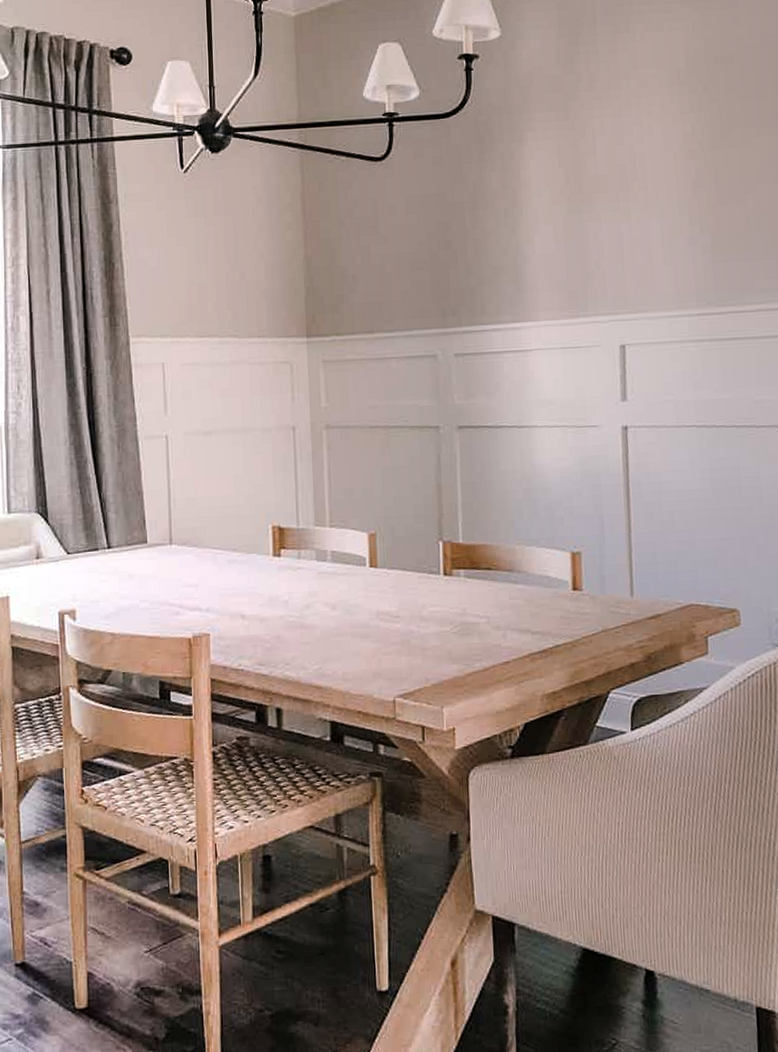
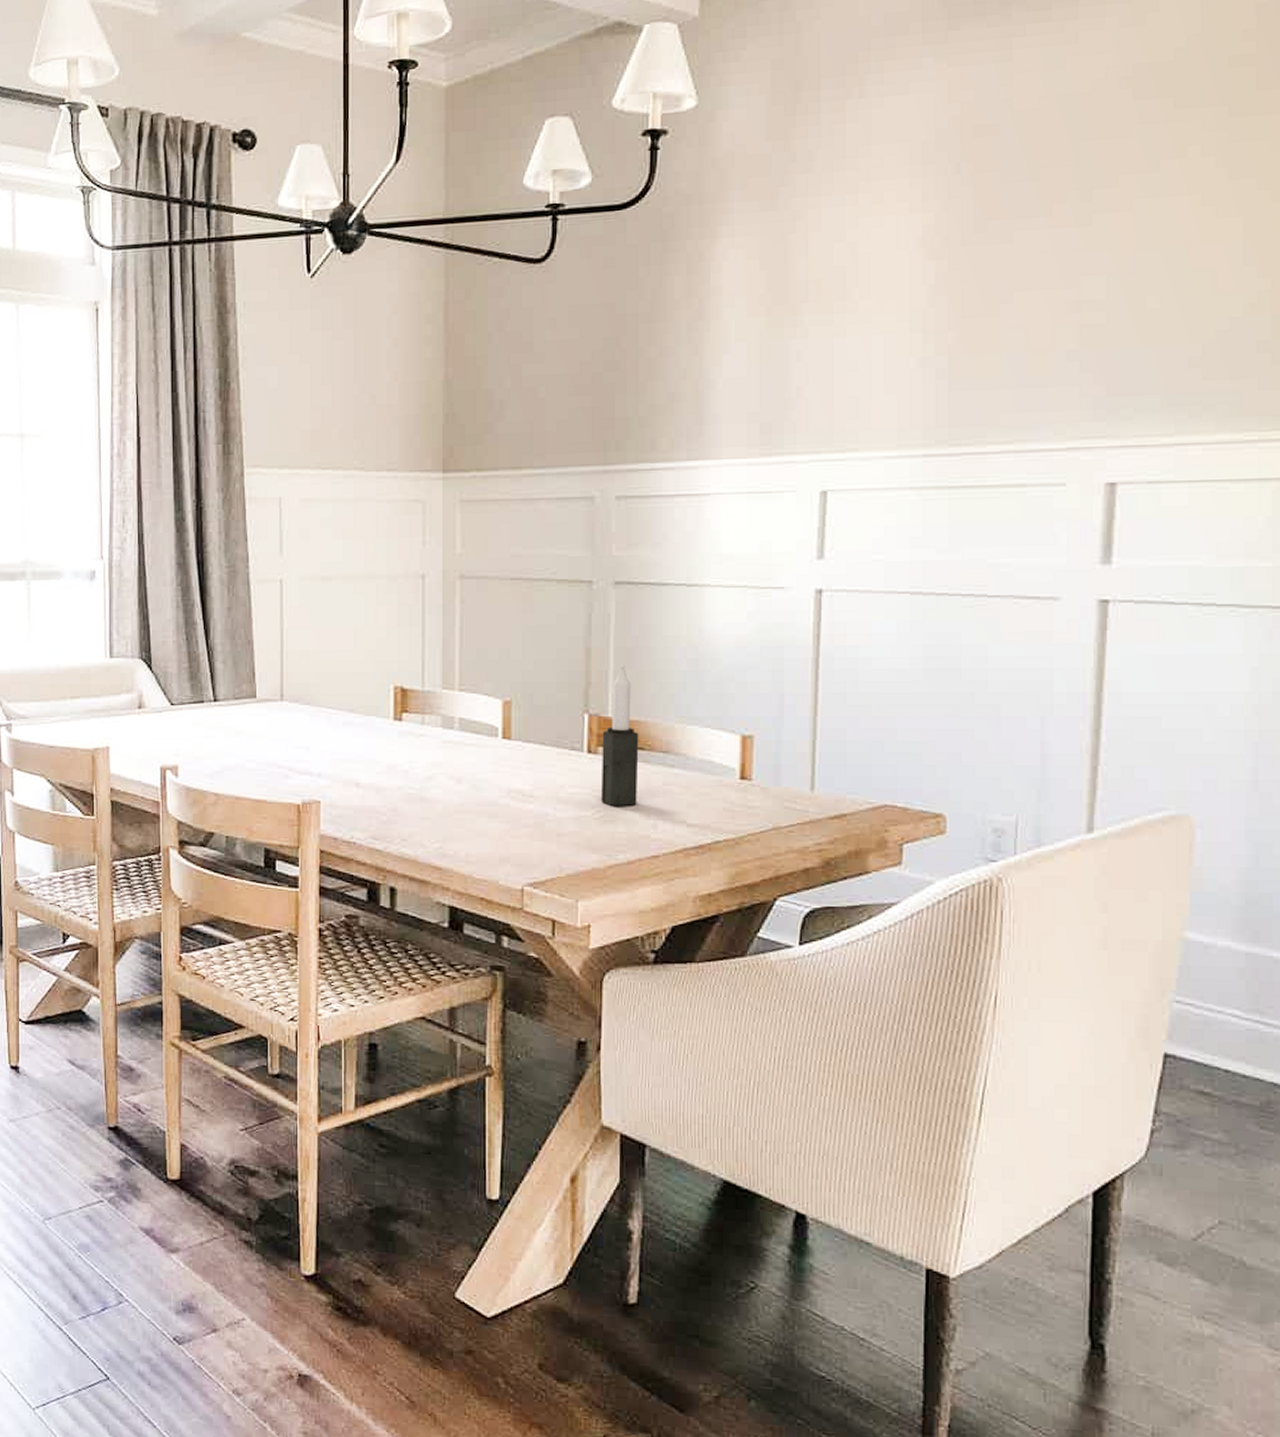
candle: none [455,496,489,620] -> present [600,663,639,806]

